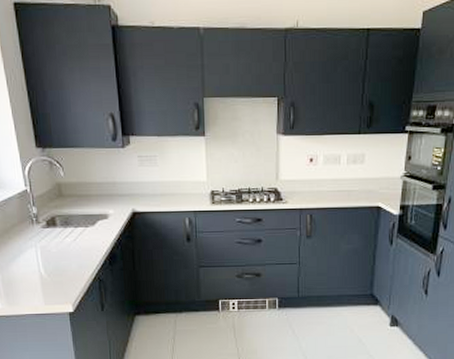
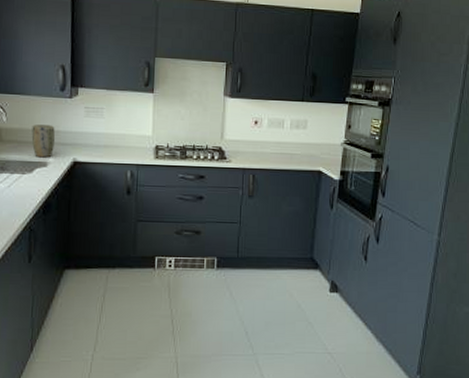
plant pot: none [89,177,113,210] -> present [31,124,55,158]

